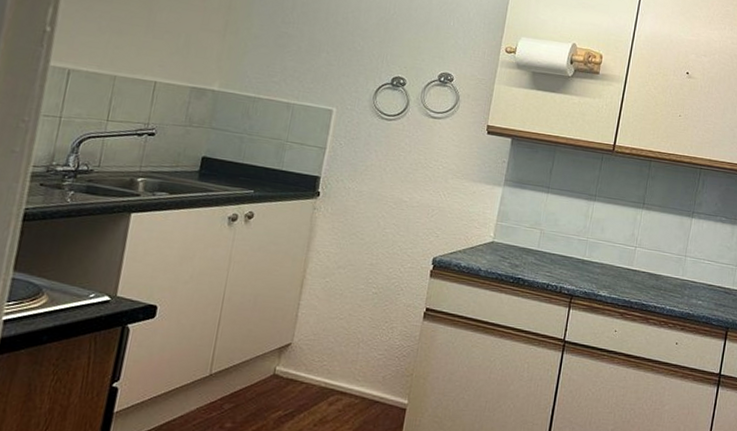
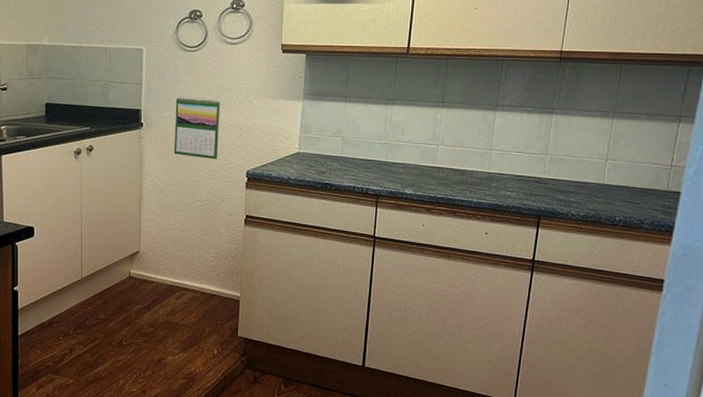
calendar: none [351,167,414,242] -> present [174,97,220,160]

